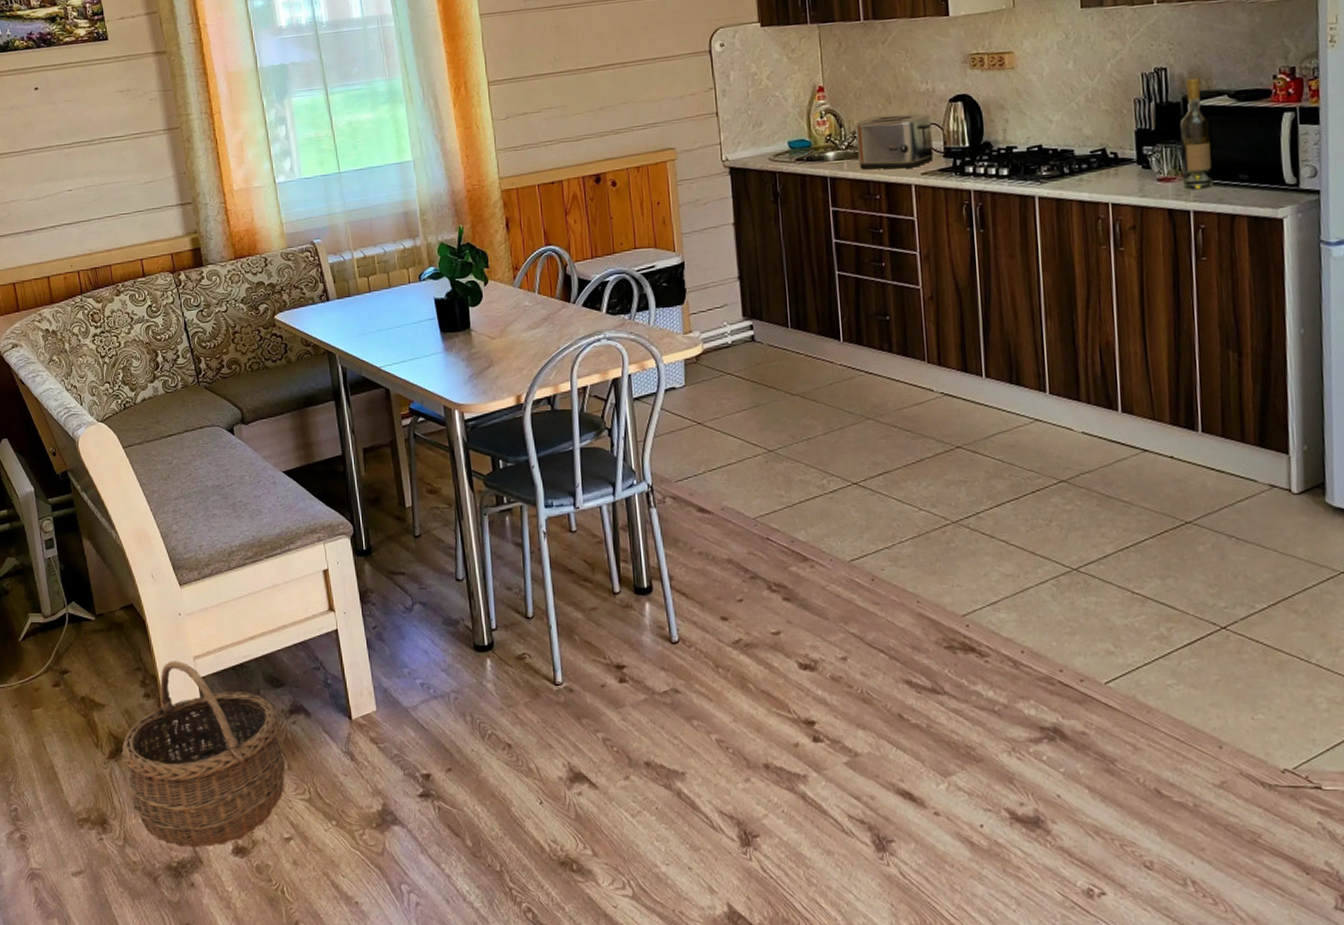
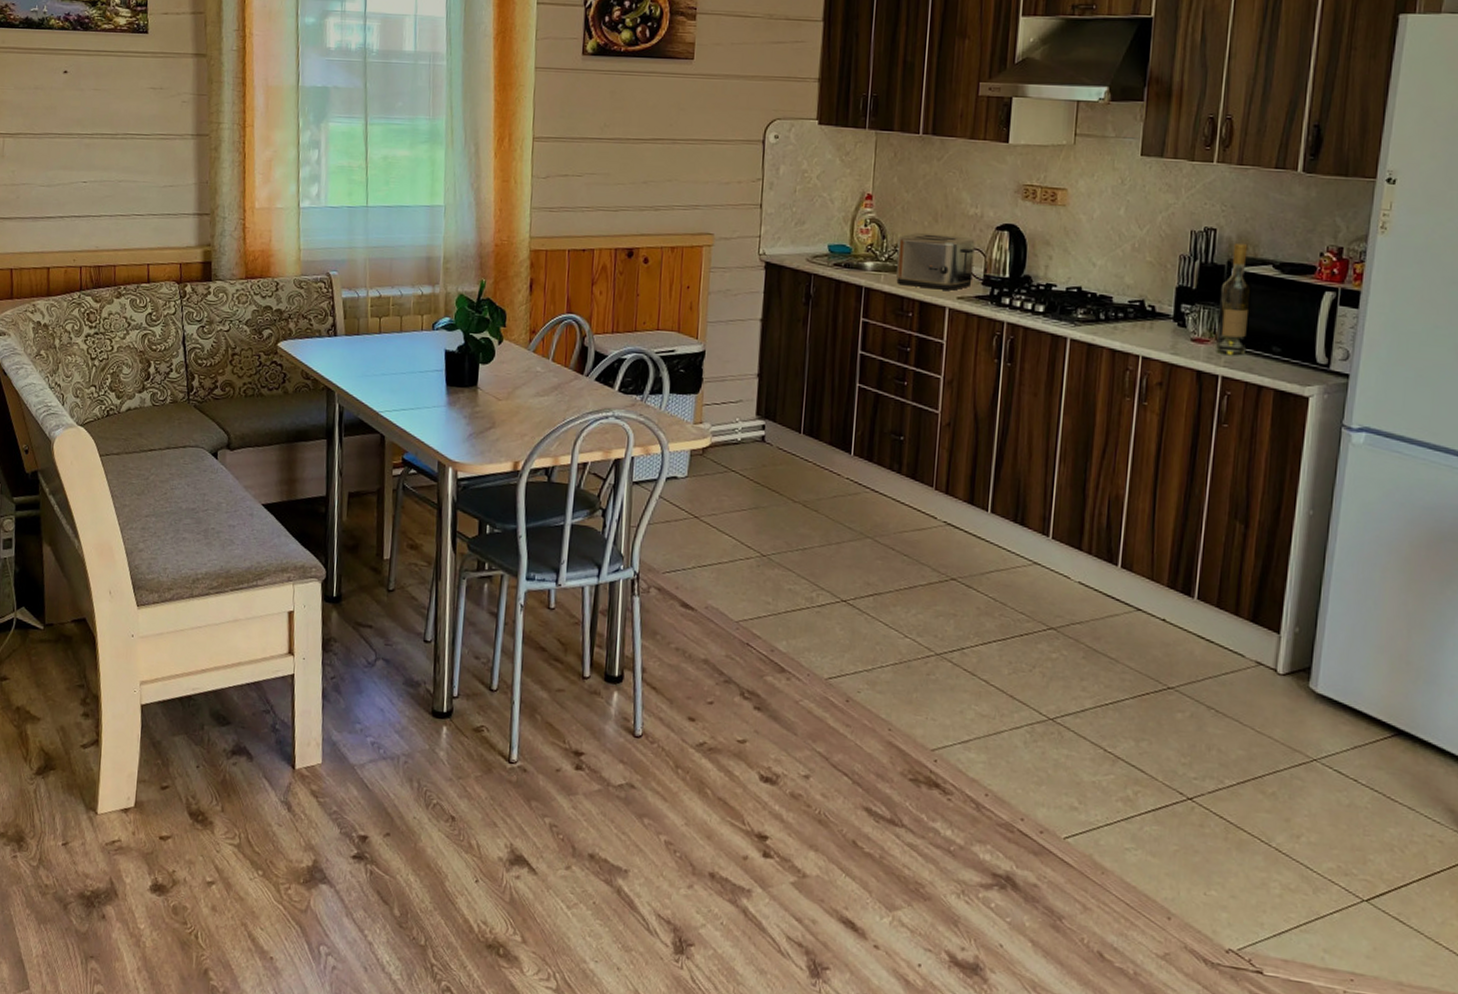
wicker basket: present [122,660,286,848] -> none [50,682,219,880]

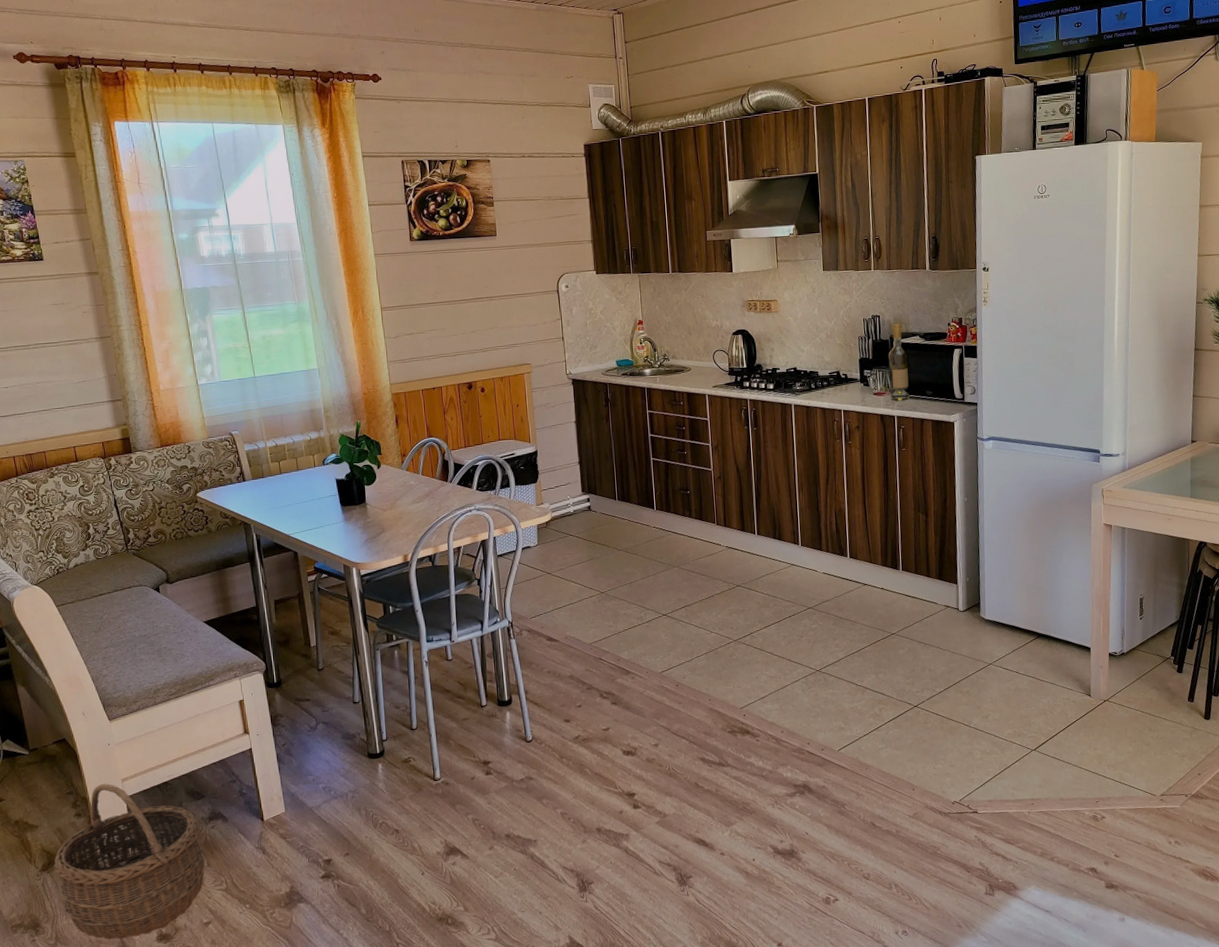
wicker basket: none [50,682,219,880] -> present [54,783,205,940]
toaster: present [895,232,975,292] -> none [665,342,722,383]

